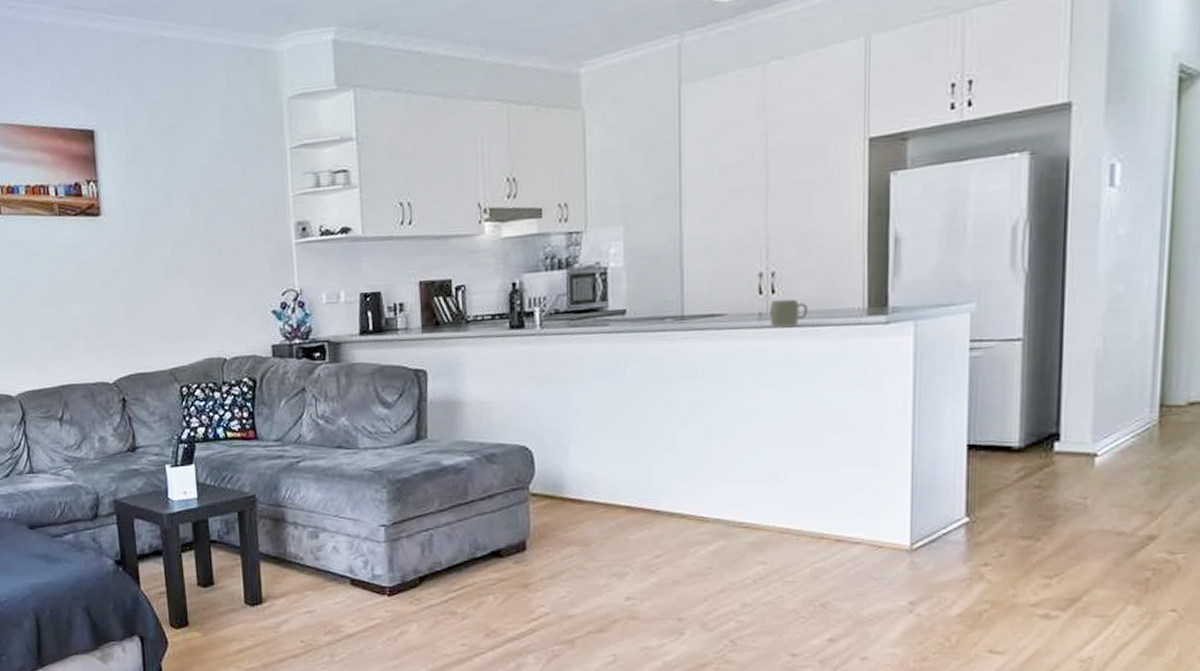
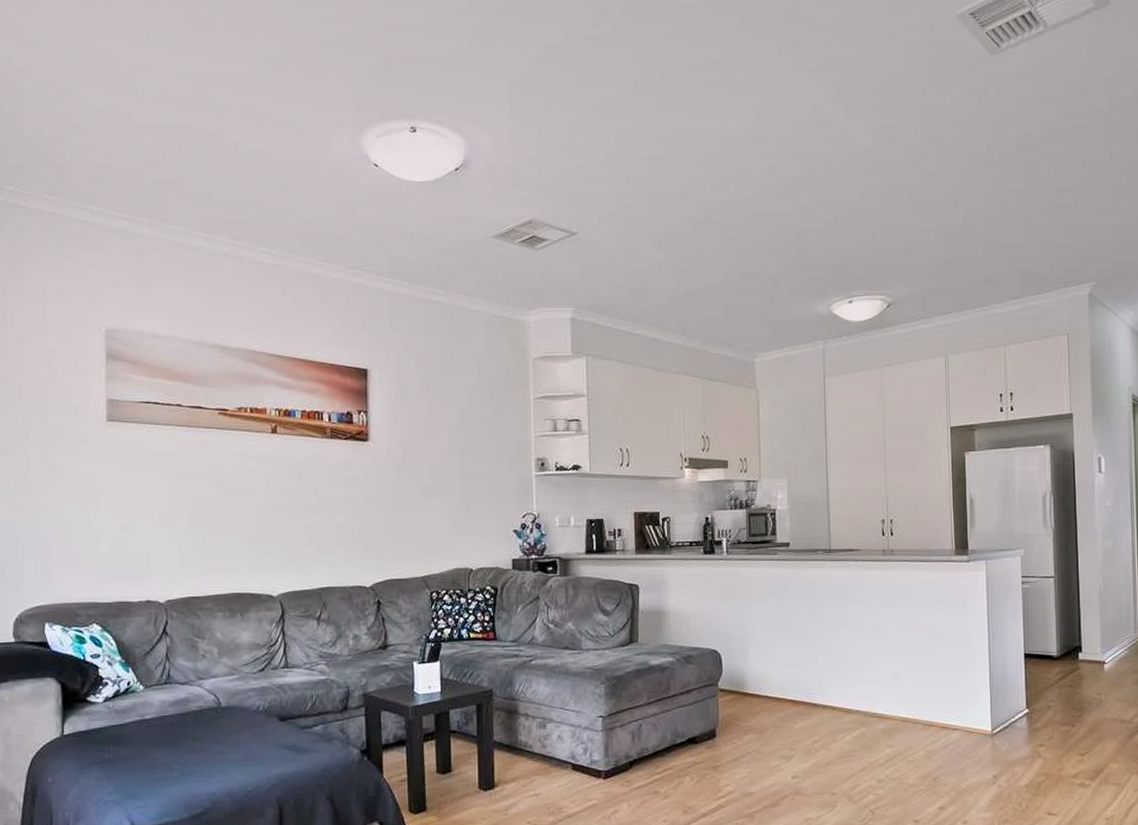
mug: present [770,299,808,327] -> none [890,540,916,561]

